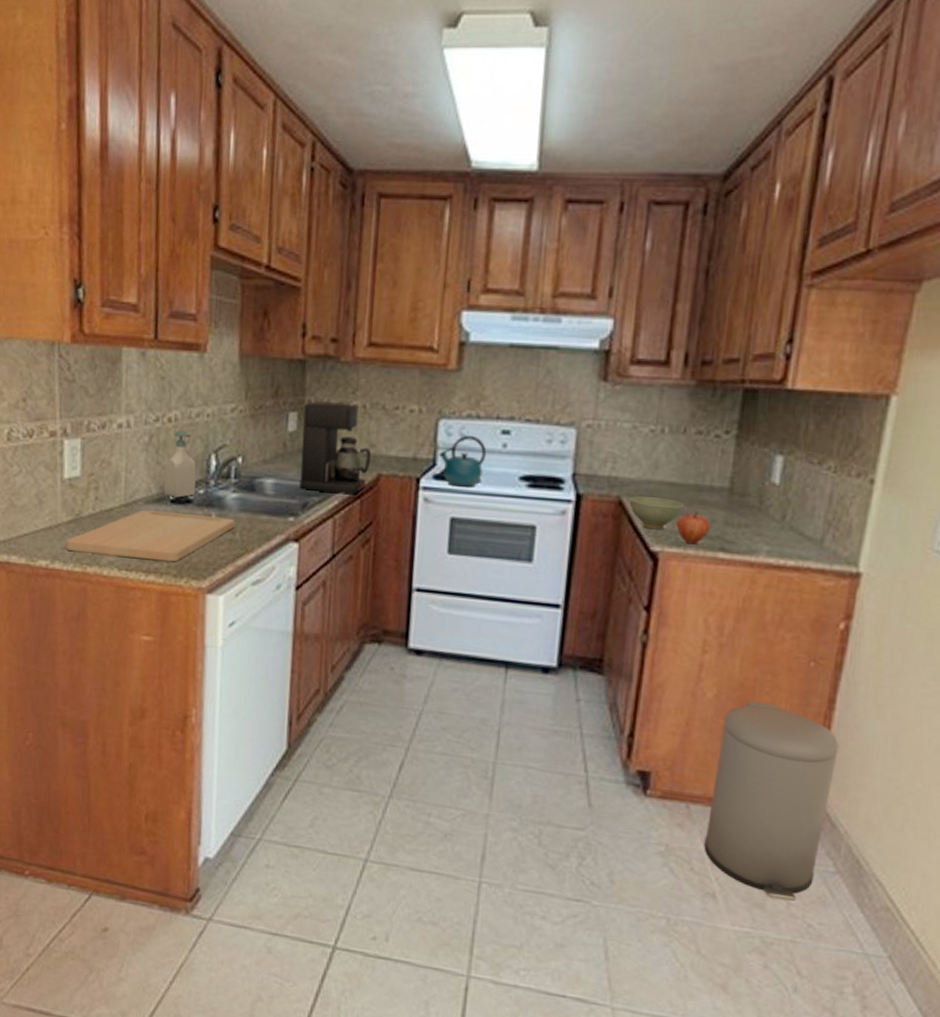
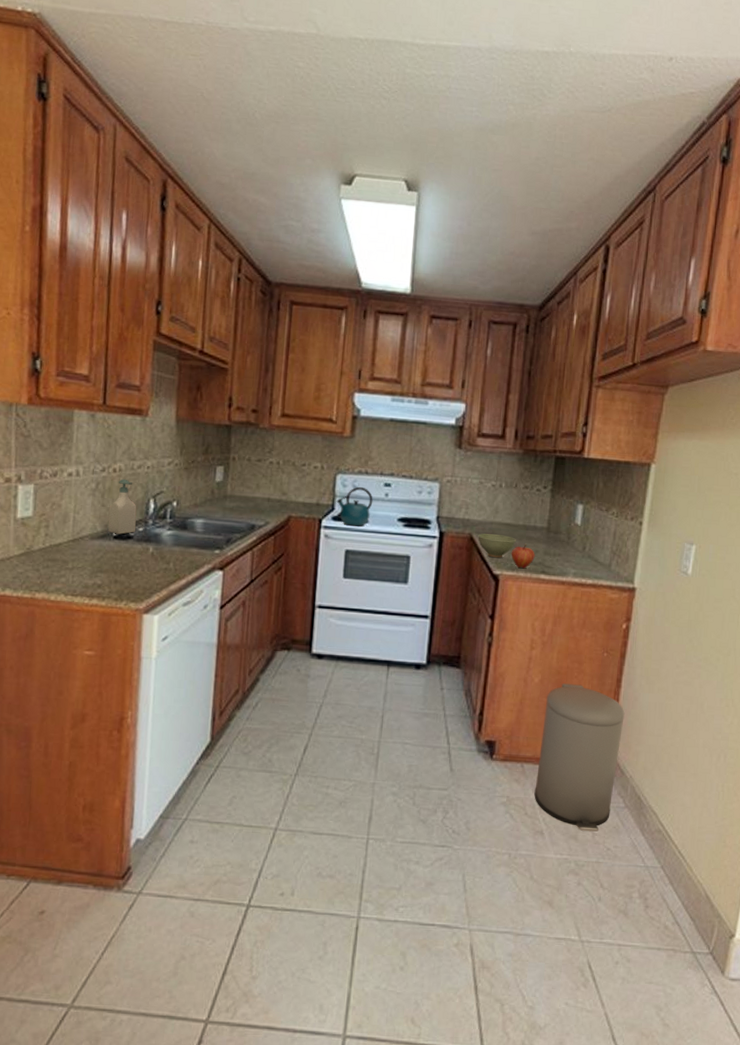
cutting board: present [66,509,234,562] -> none [16,544,169,588]
coffee maker: present [299,401,372,495] -> none [224,458,284,533]

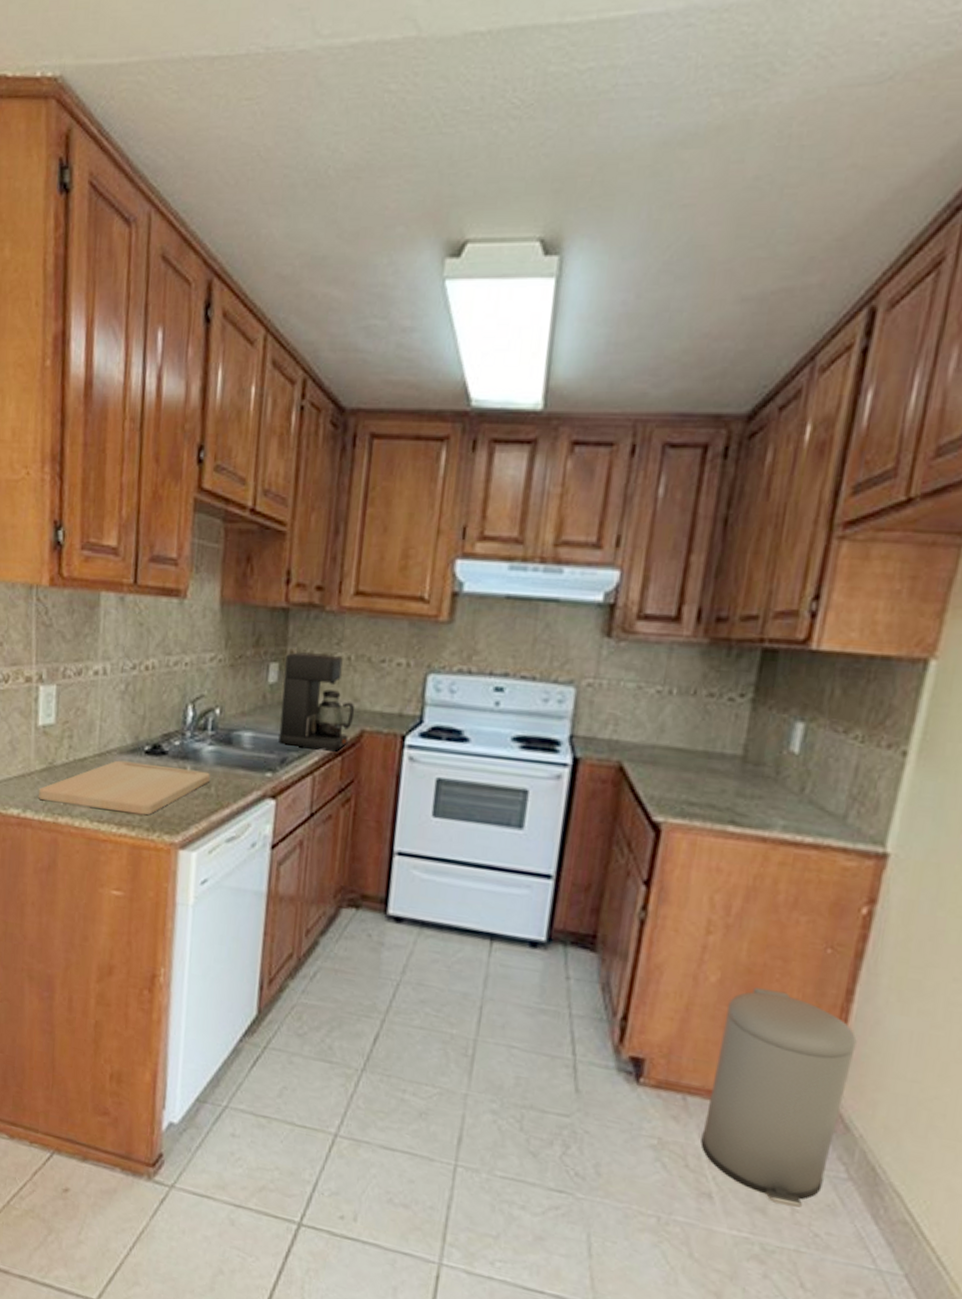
cutting board: none [16,544,169,588] -> present [38,760,210,815]
soap bottle: present [108,478,137,535] -> none [139,678,173,749]
coffee maker: none [224,458,284,533] -> present [278,652,355,752]
kettle: present [336,486,373,526] -> none [426,691,478,747]
bowl: present [478,533,516,558] -> none [631,762,691,799]
fruit: present [511,544,535,569] -> none [681,780,721,816]

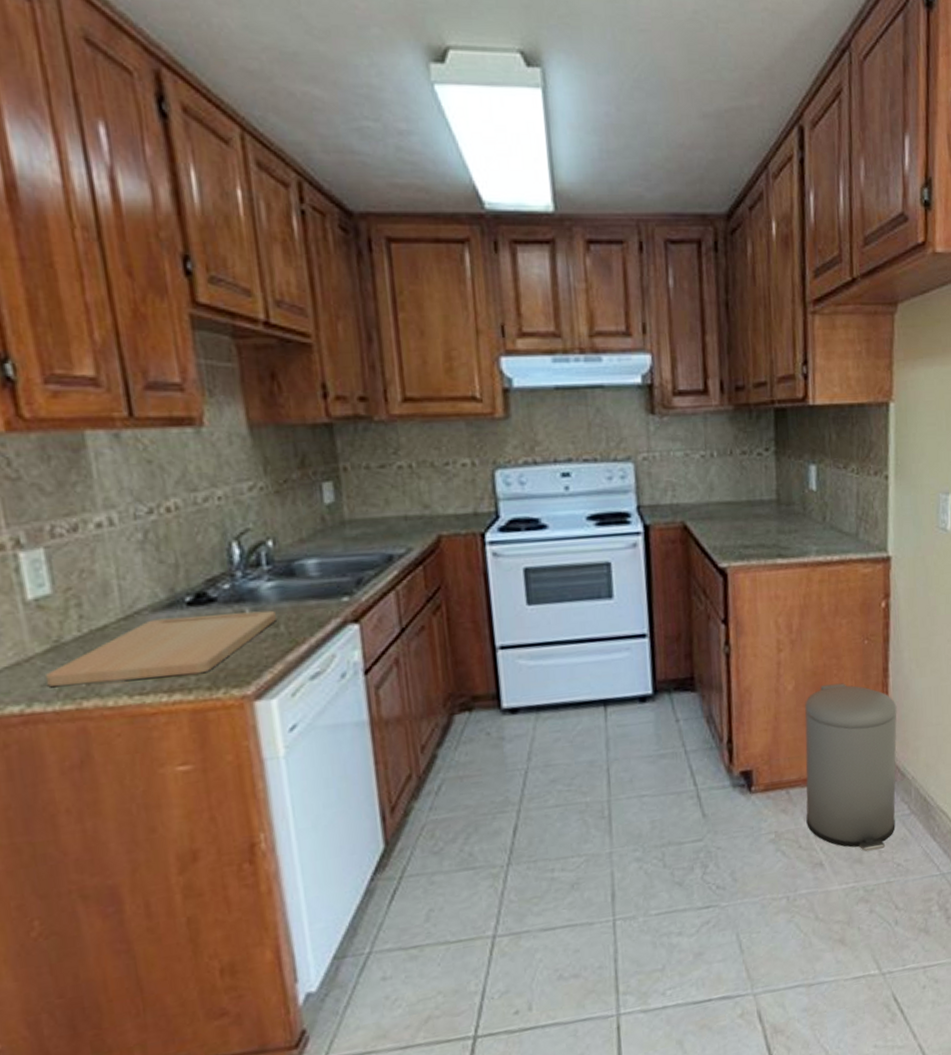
coffee maker: present [278,652,355,752] -> none [338,465,428,565]

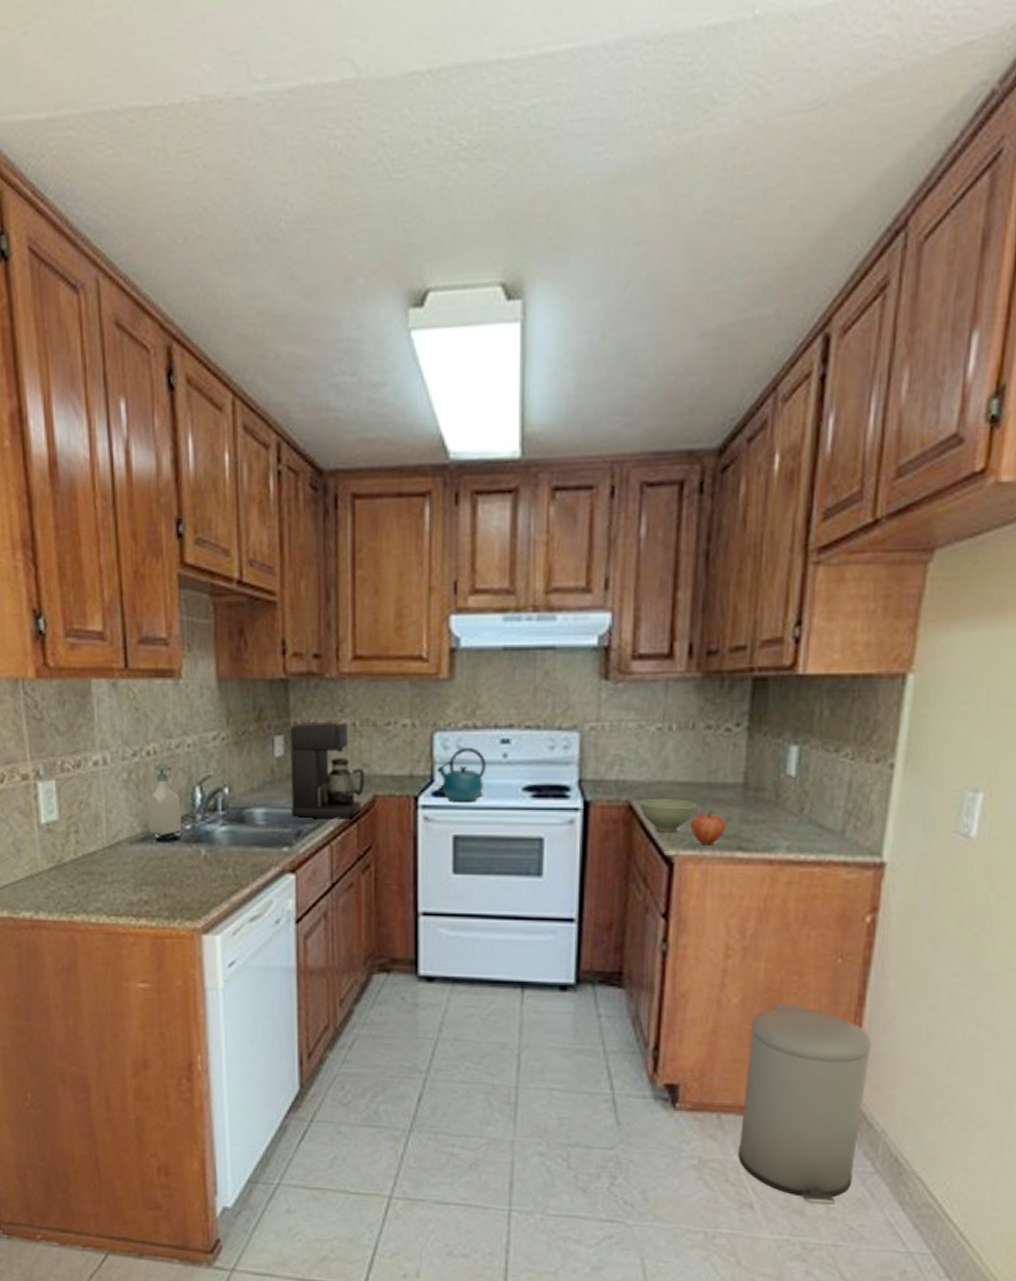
cutting board: present [45,610,276,687] -> none [49,851,226,904]
soap bottle: none [170,519,220,599] -> present [147,763,183,835]
coffee maker: none [338,465,428,565] -> present [289,722,365,819]
kettle: none [500,482,550,536] -> present [436,746,487,802]
bowl: none [693,517,741,548] -> present [640,799,697,833]
fruit: none [737,524,767,556] -> present [690,810,727,845]

